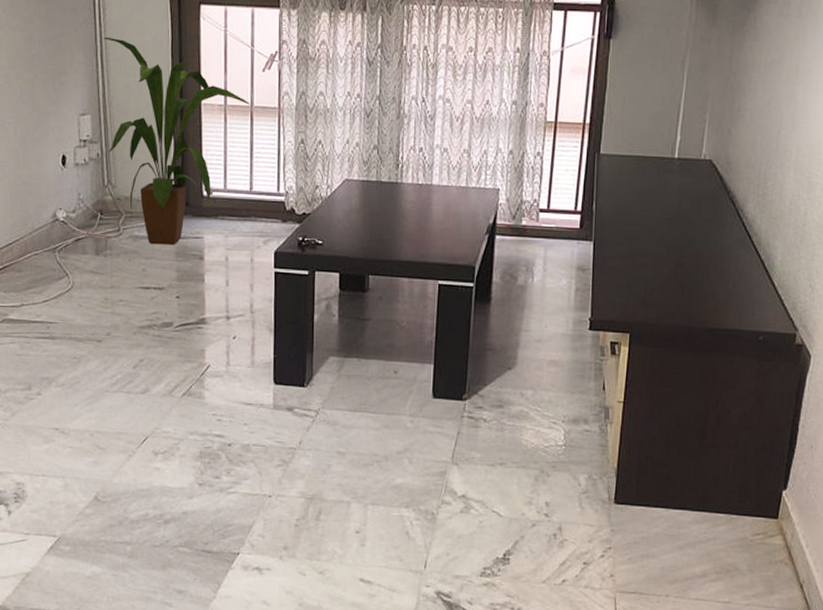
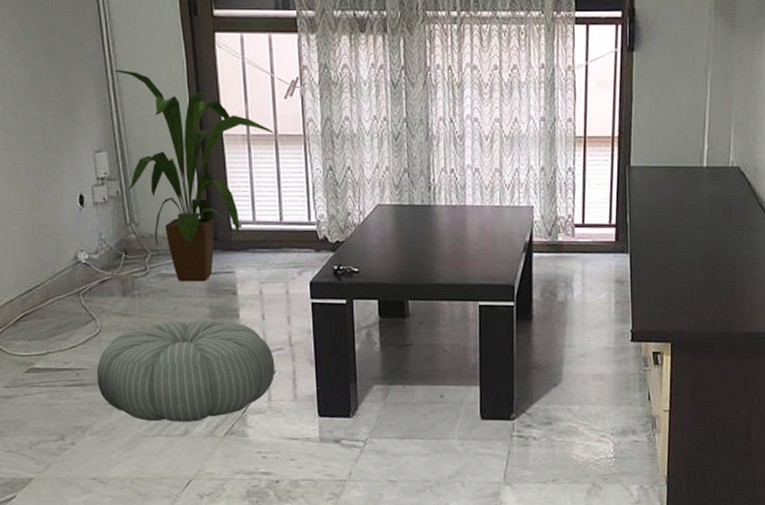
pouf: none [65,282,235,381] -> present [96,319,275,422]

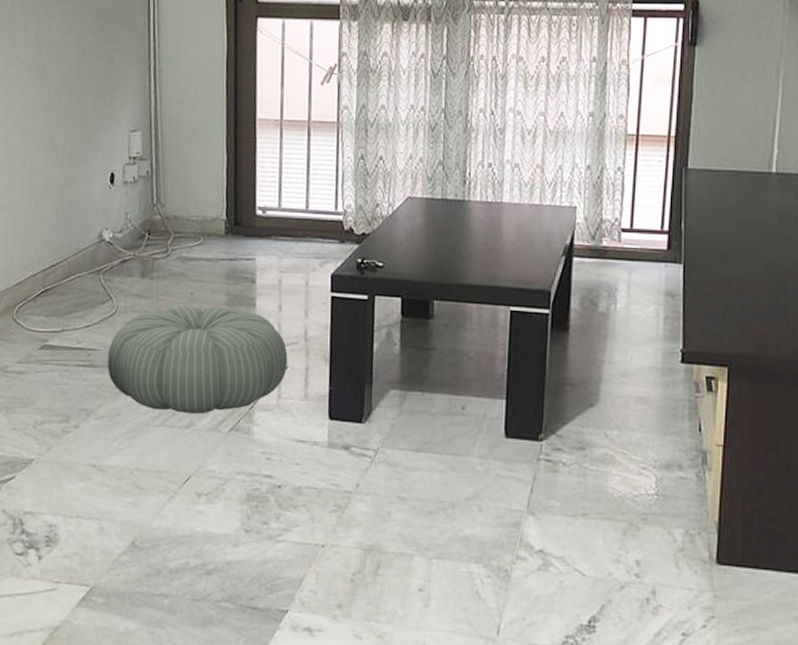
house plant: present [115,69,274,282] -> none [157,51,308,267]

